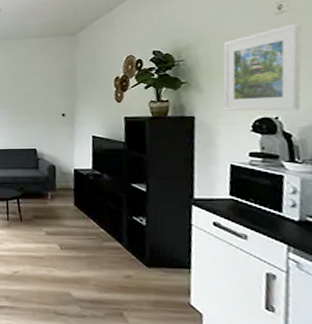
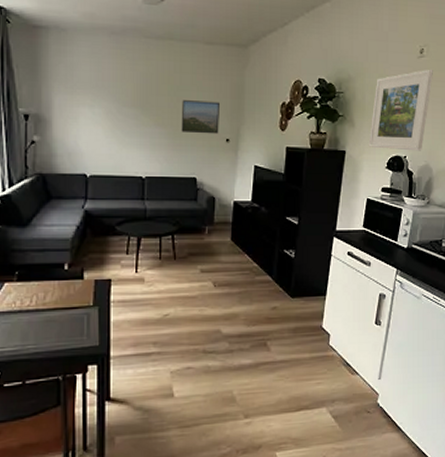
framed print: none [19,83,55,111] -> present [181,100,219,134]

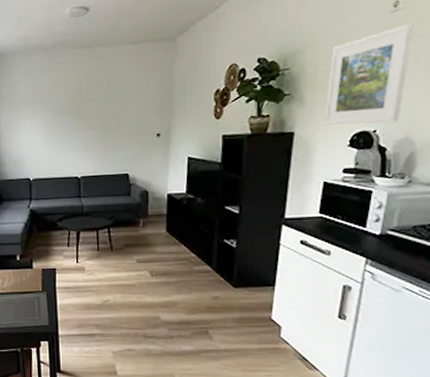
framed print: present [181,100,219,134] -> none [111,98,150,132]

